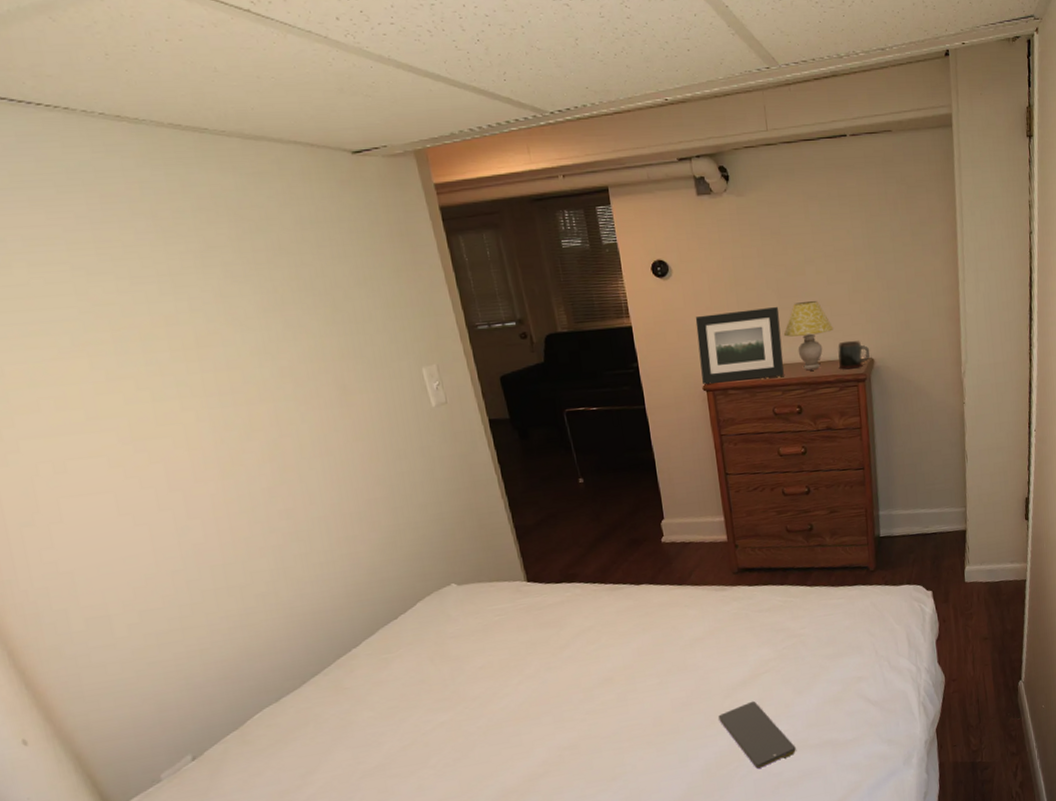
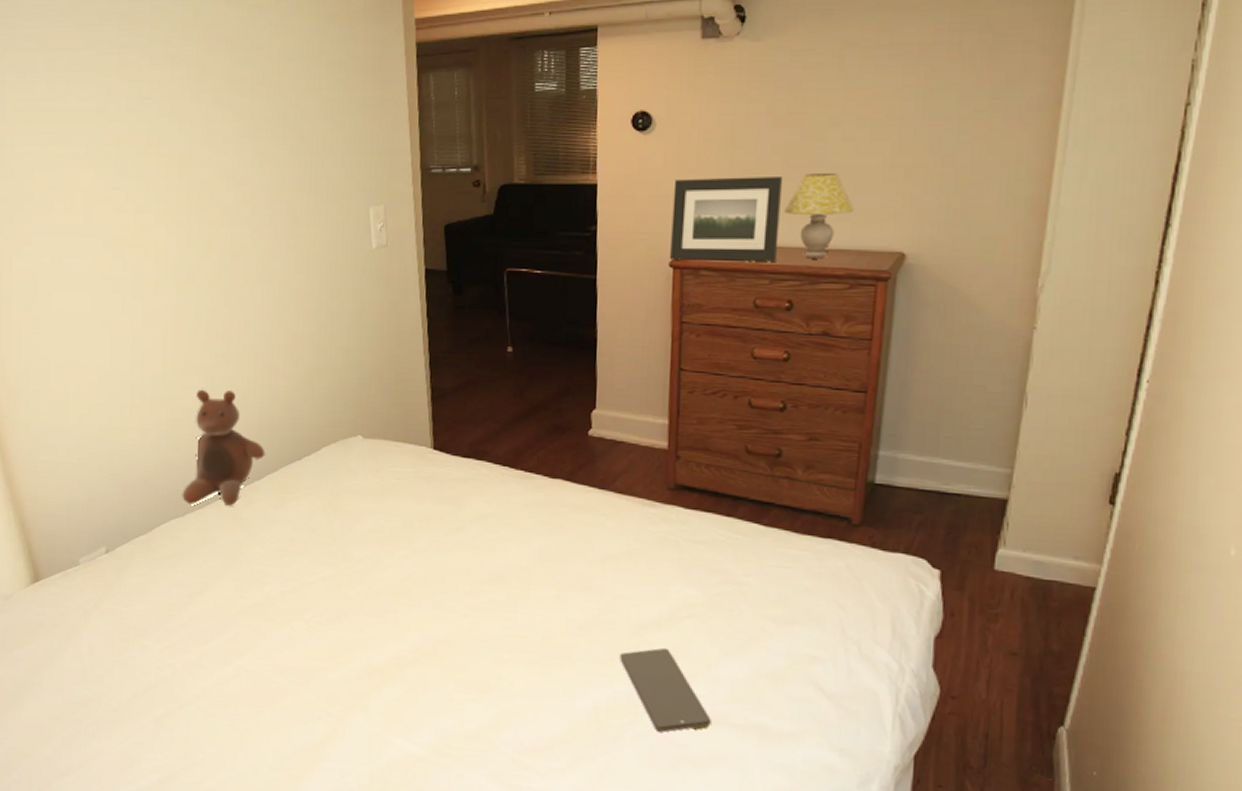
stuffed bear: none [268,567,358,688] -> present [182,389,265,506]
mug: present [837,340,870,369] -> none [854,227,900,263]

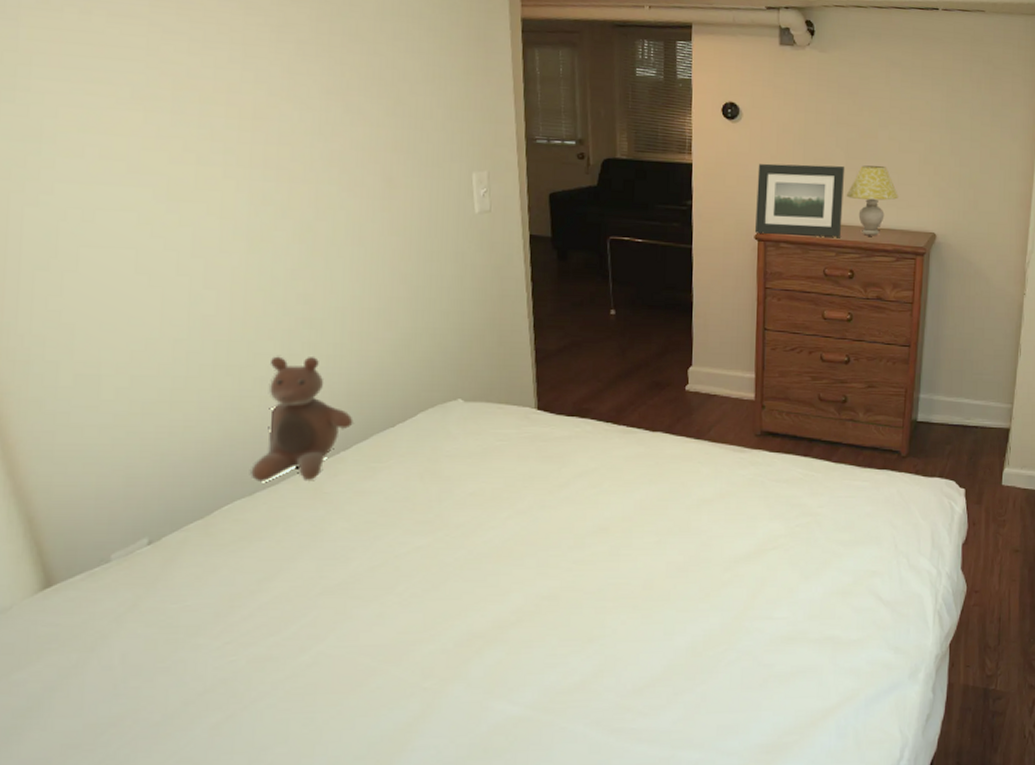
smartphone: present [620,647,711,732] -> none [714,578,793,656]

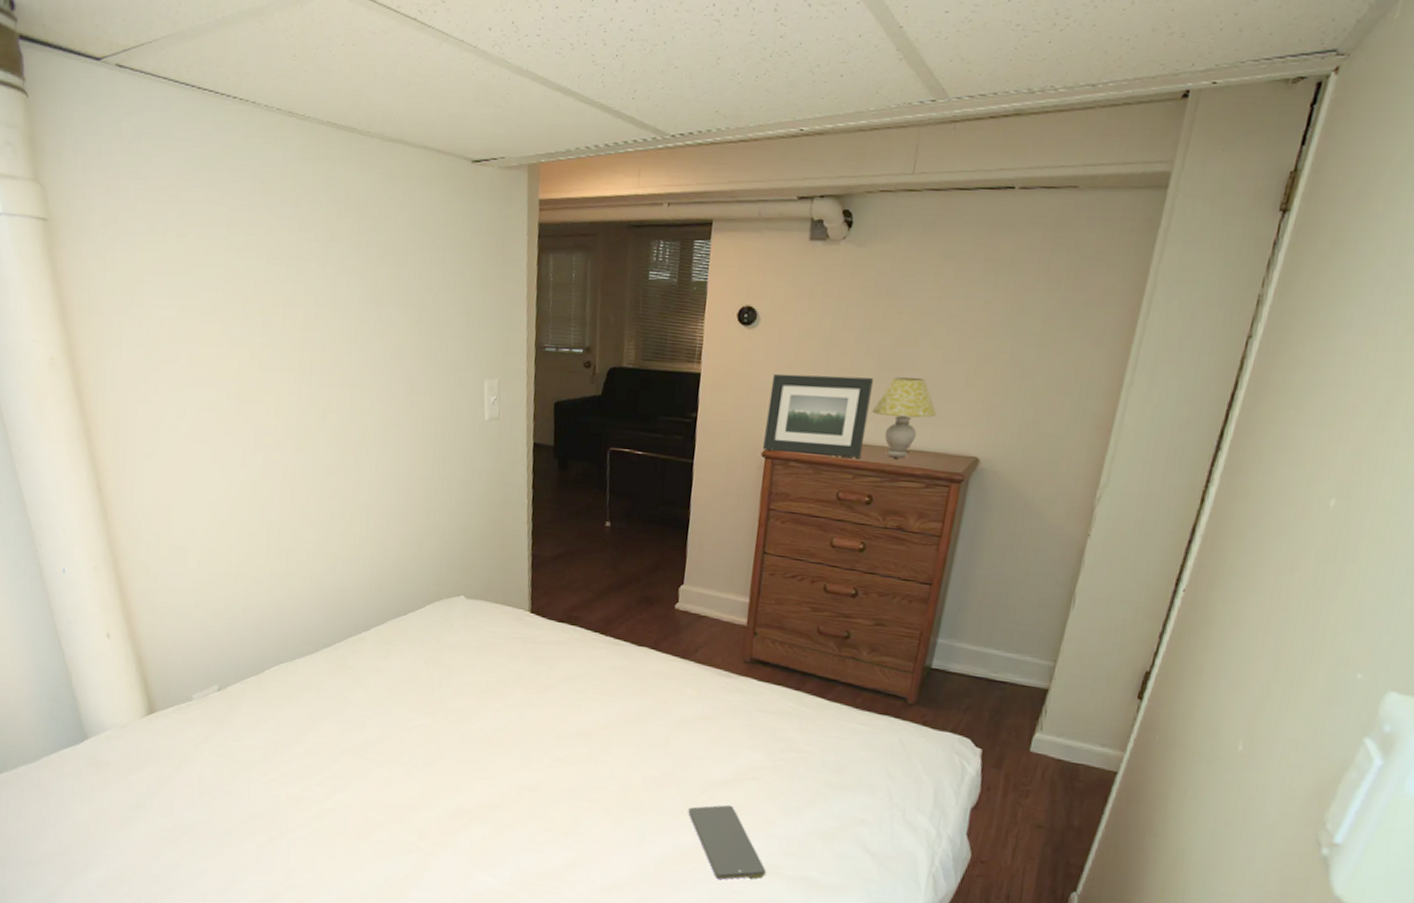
stuffed bear: present [251,356,353,481] -> none [293,543,373,654]
smartphone: none [714,578,793,656] -> present [688,804,766,880]

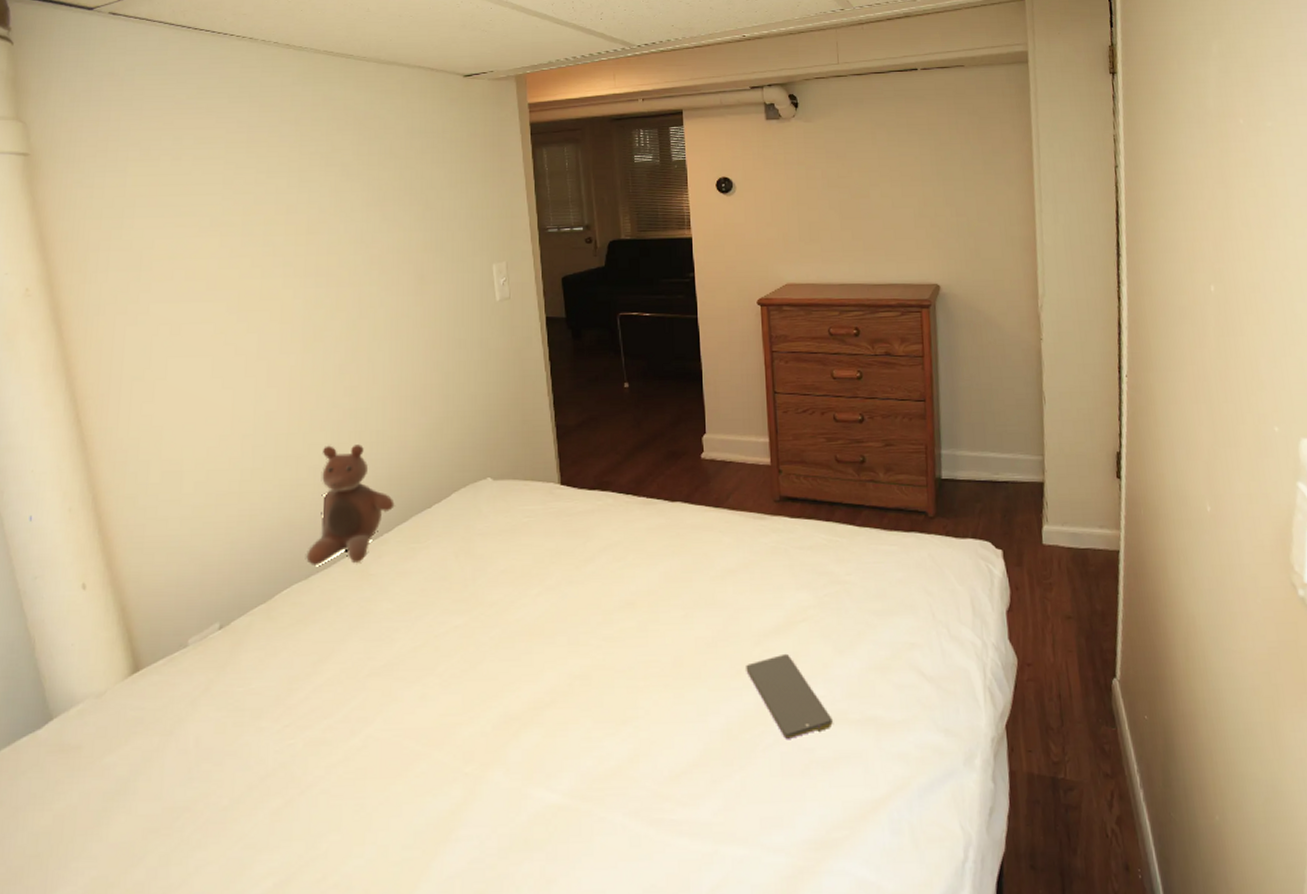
stuffed bear: none [293,543,373,654] -> present [306,444,395,565]
picture frame: present [762,373,874,458] -> none [755,227,843,298]
table lamp: present [872,377,936,459] -> none [843,224,897,293]

